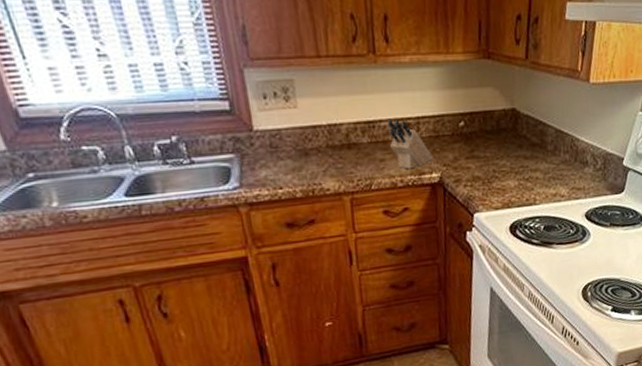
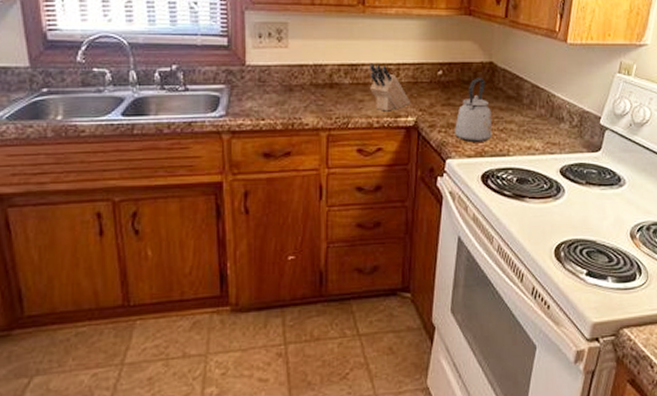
kettle: none [480,126,518,194] -> present [455,78,492,142]

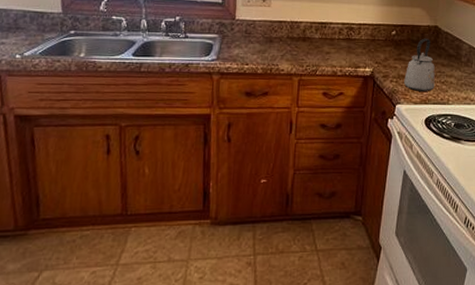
knife block: present [370,63,410,111] -> none [336,22,368,63]

